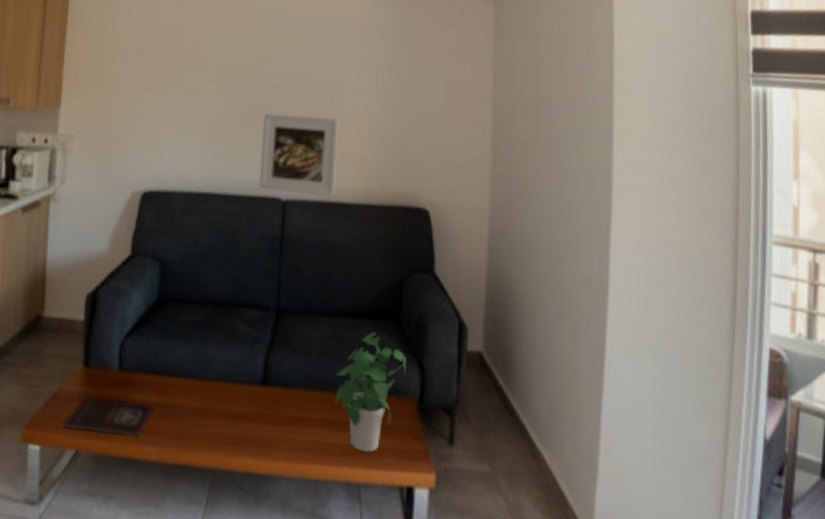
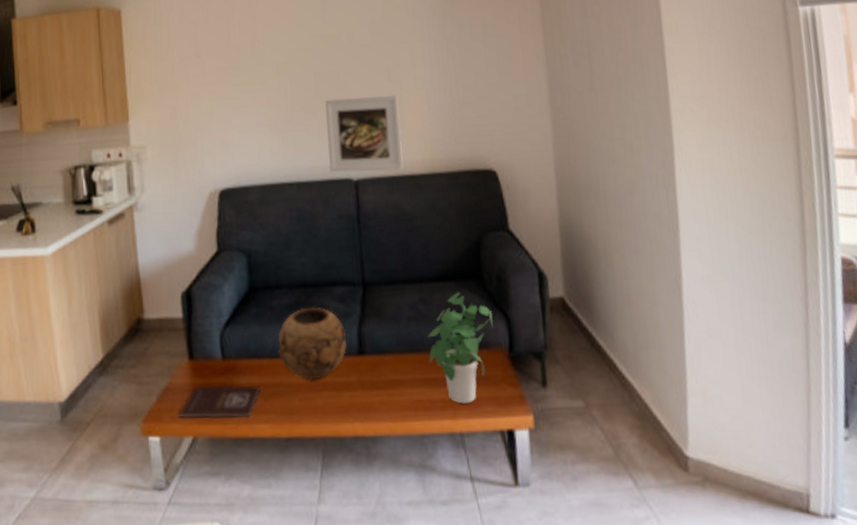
decorative bowl: none [178,327,252,405] -> present [278,307,346,379]

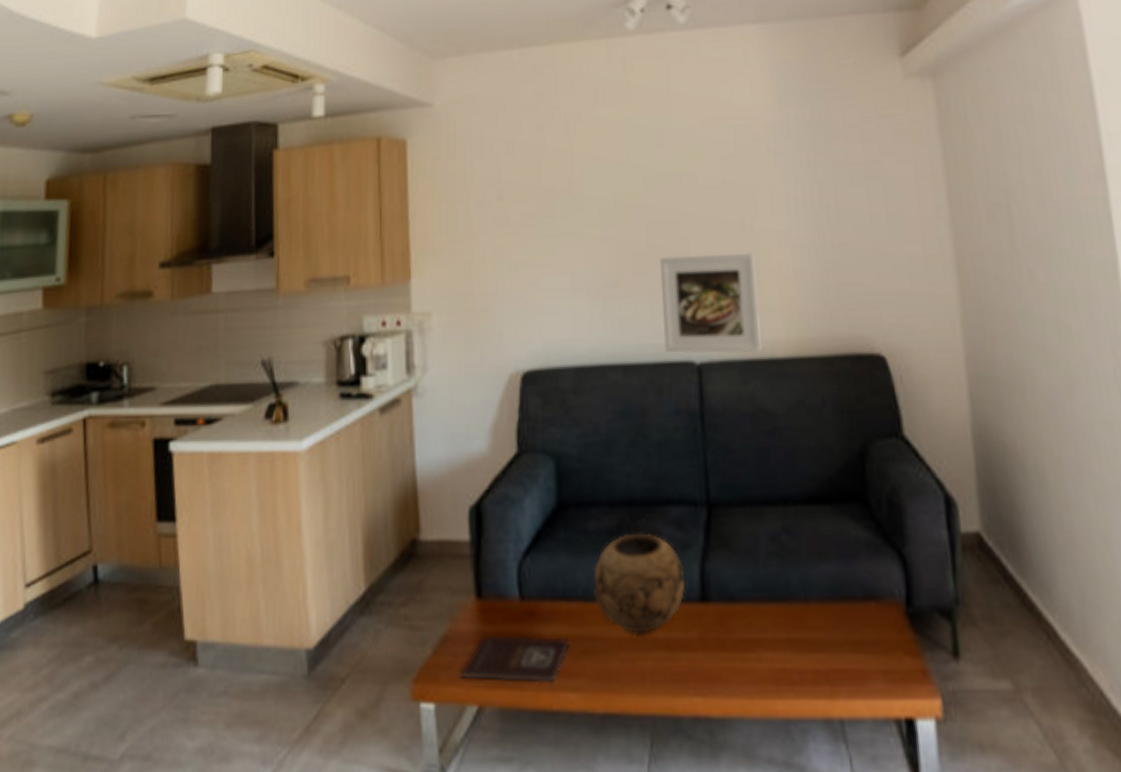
potted plant: present [427,292,494,404] -> none [793,519,884,678]

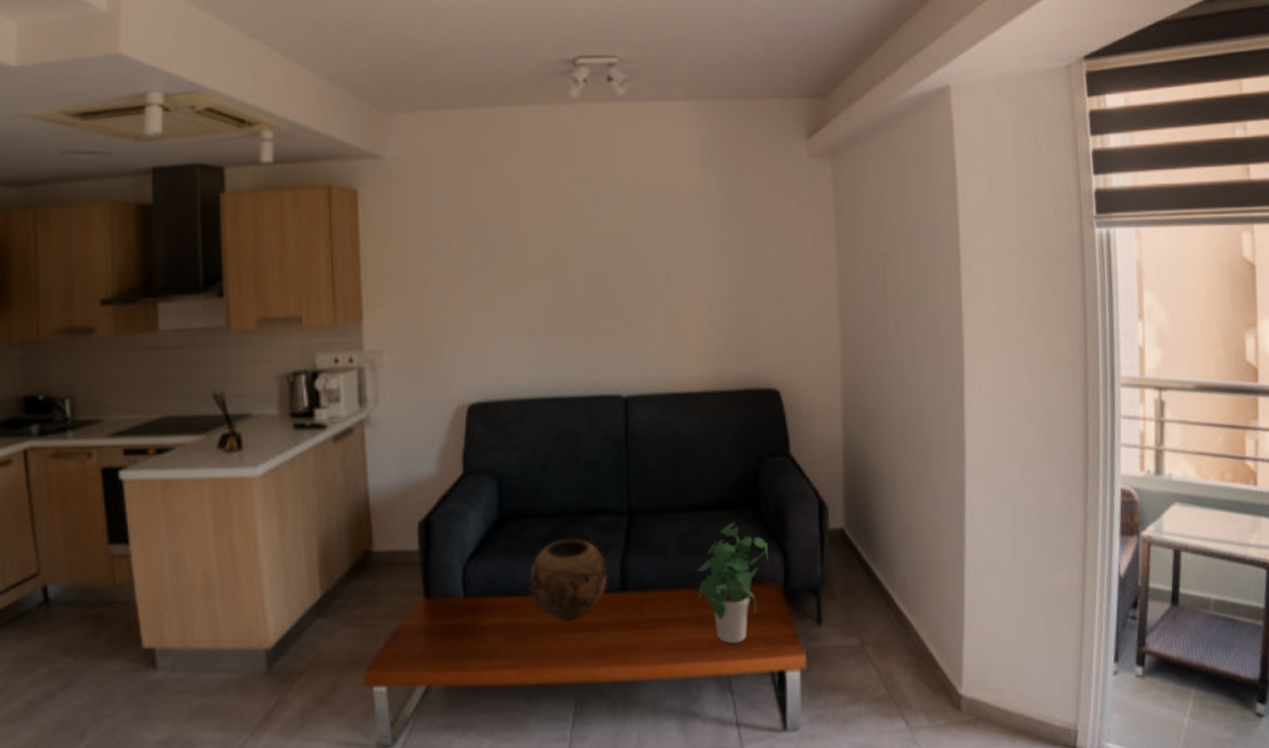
book: present [460,635,571,683] -> none [410,626,509,666]
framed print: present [660,254,762,354] -> none [595,303,679,389]
potted plant: none [793,519,884,678] -> present [697,522,769,644]

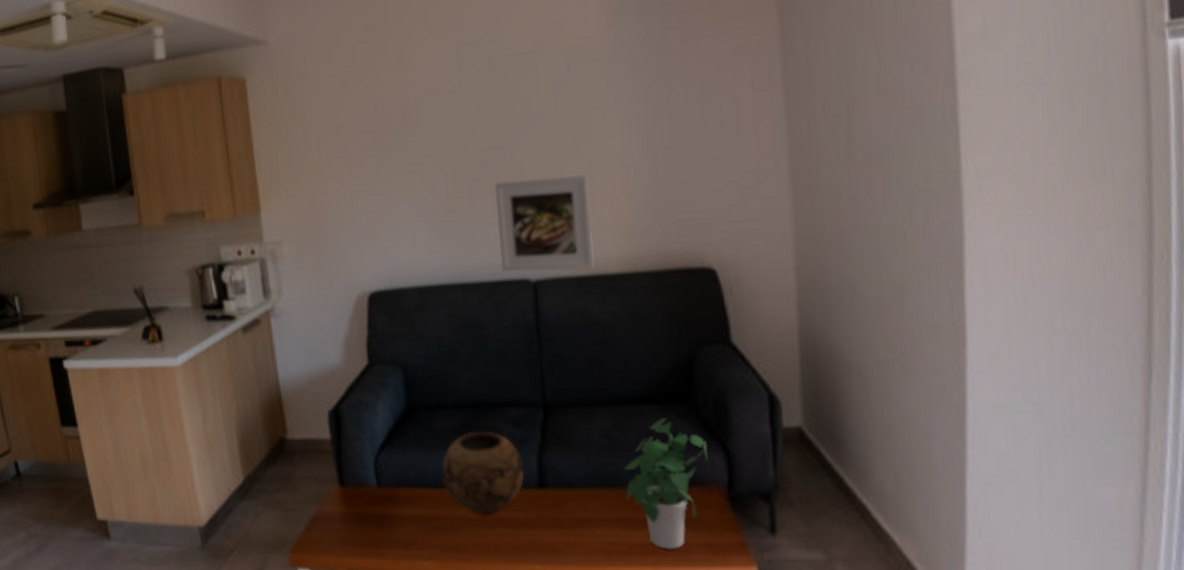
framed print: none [595,303,679,389] -> present [495,175,595,272]

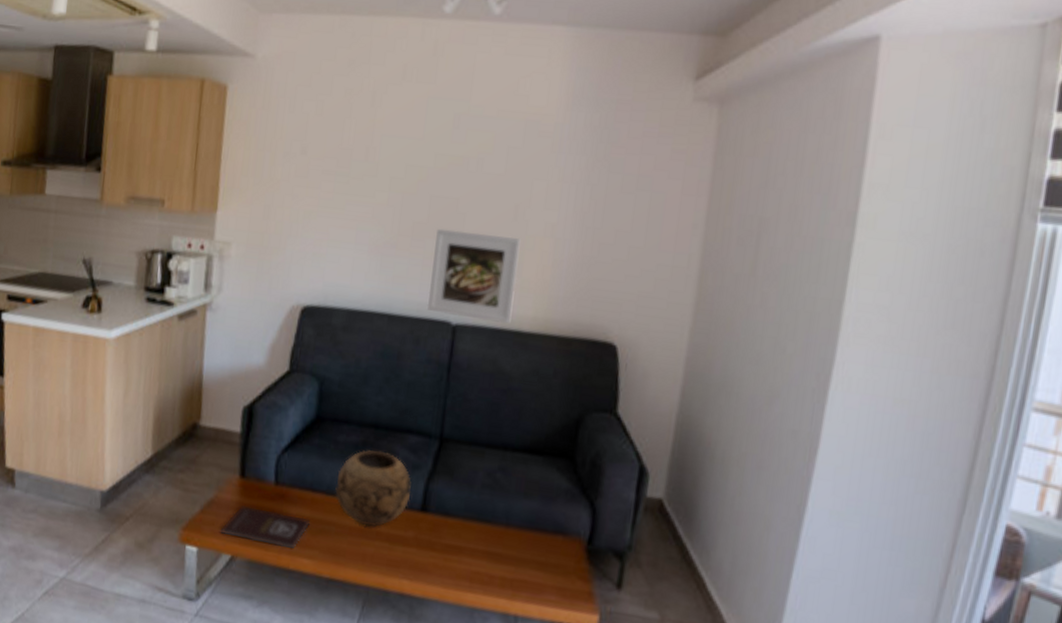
book: none [330,516,424,553] -> present [220,505,311,549]
potted plant: present [623,417,709,549] -> none [496,468,578,588]

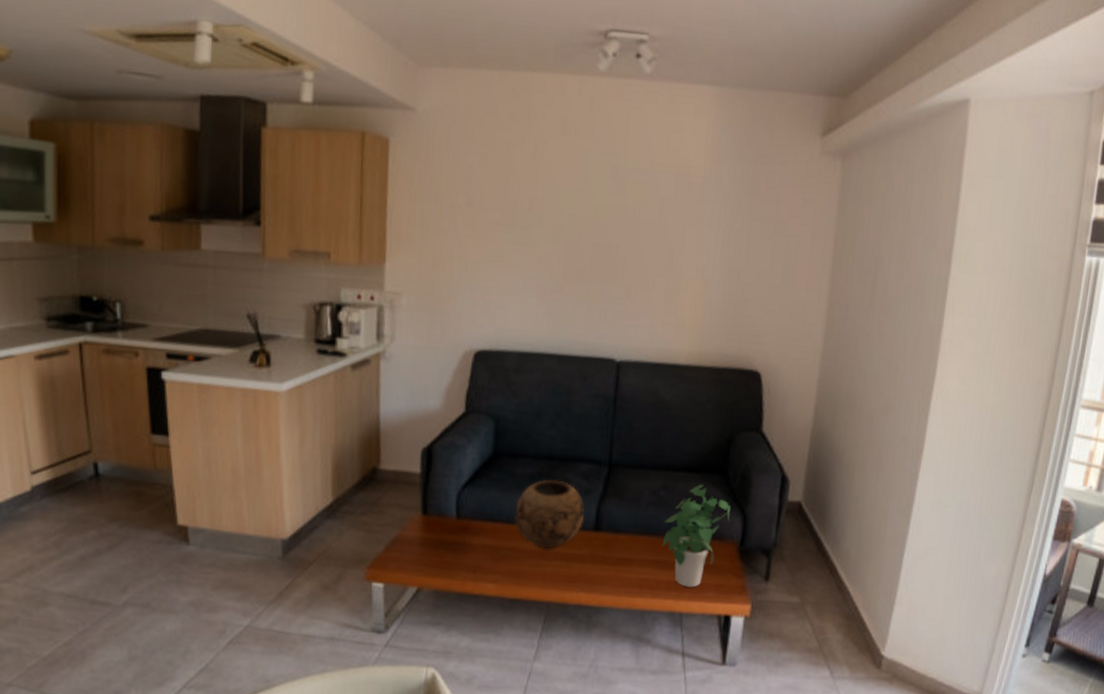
book: present [220,505,311,549] -> none [405,541,493,576]
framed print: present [427,228,521,324] -> none [593,273,676,359]
potted plant: none [496,468,578,588] -> present [662,484,731,588]

